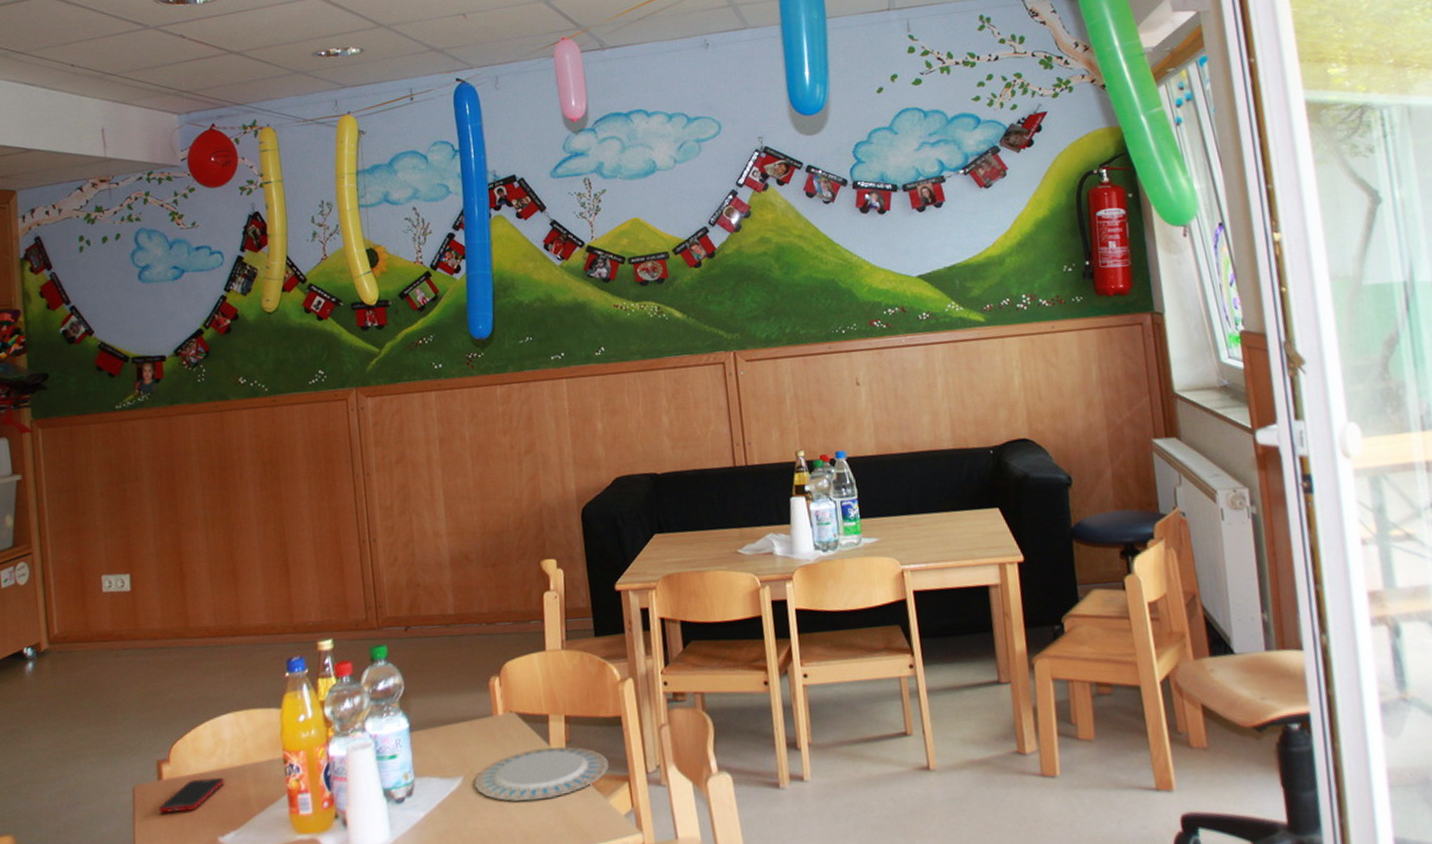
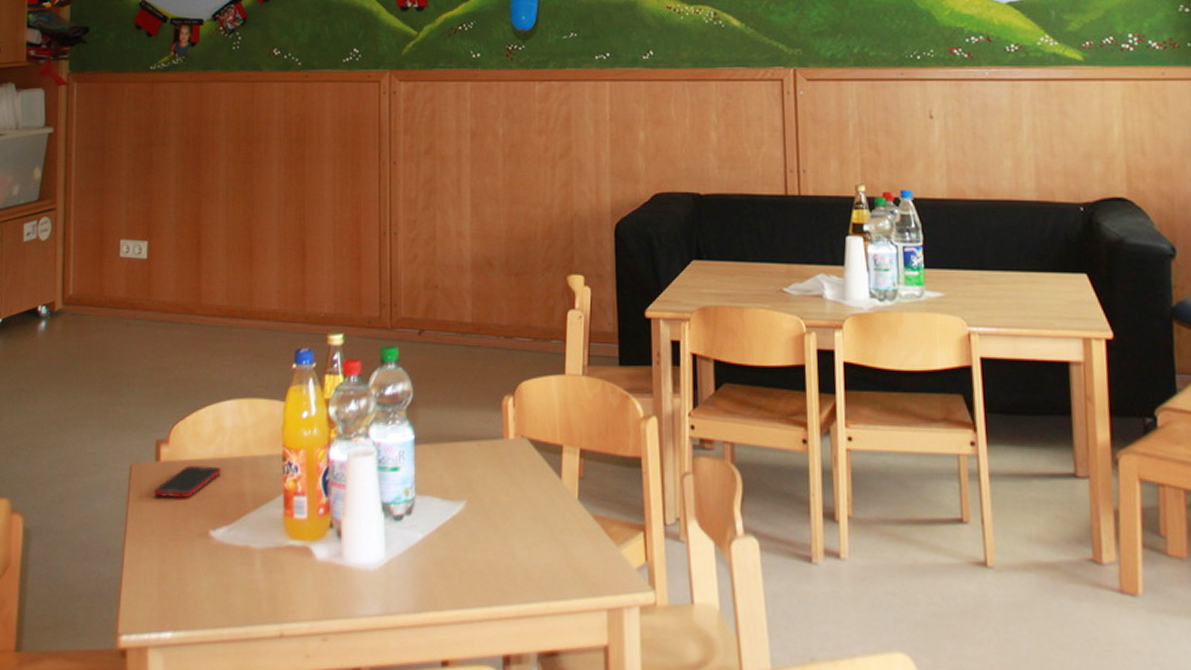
plate: present [474,746,609,802] -> none [478,482,624,539]

